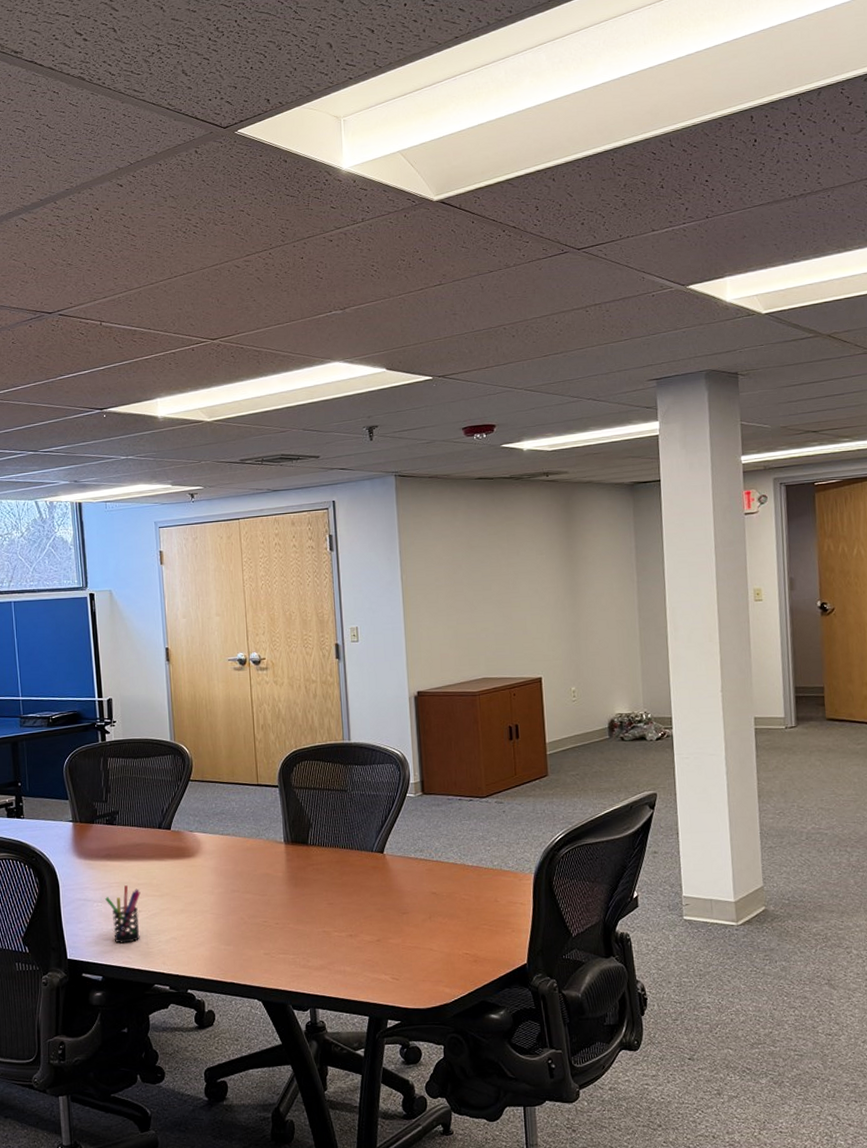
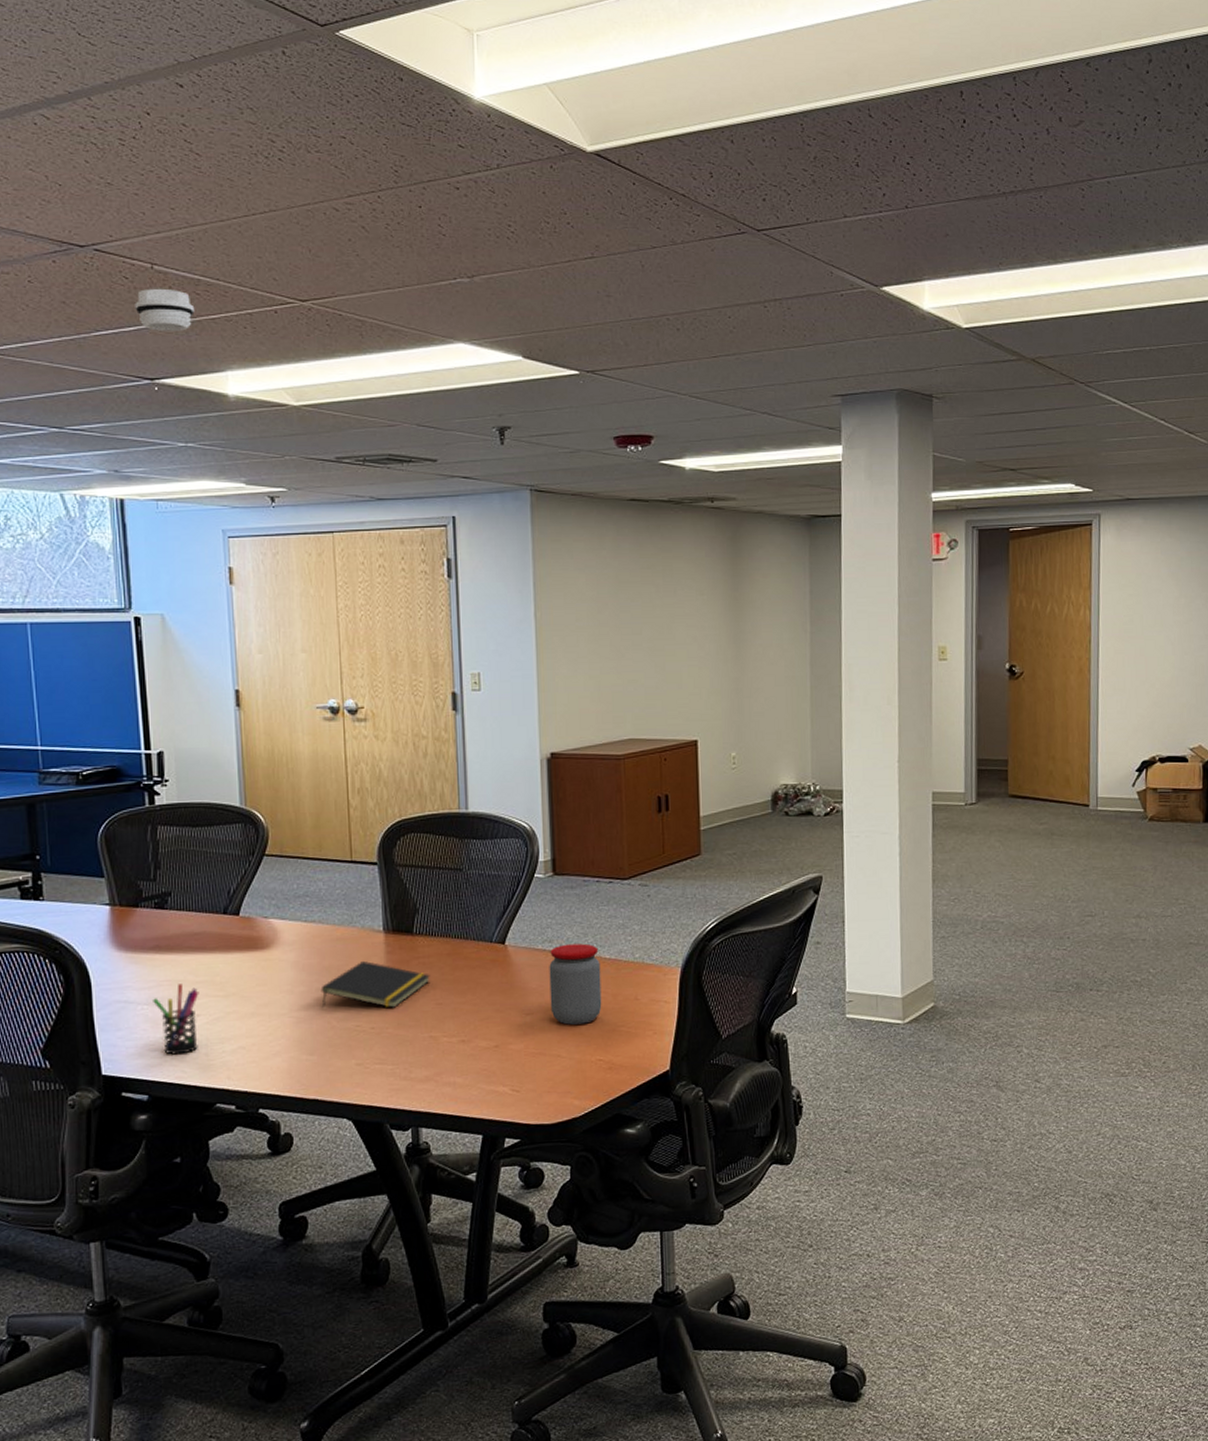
smoke detector: none [88,339,133,372] -> present [135,288,195,331]
notepad: none [235,867,323,907] -> present [320,960,430,1008]
jar: none [421,853,467,923] -> present [549,943,602,1025]

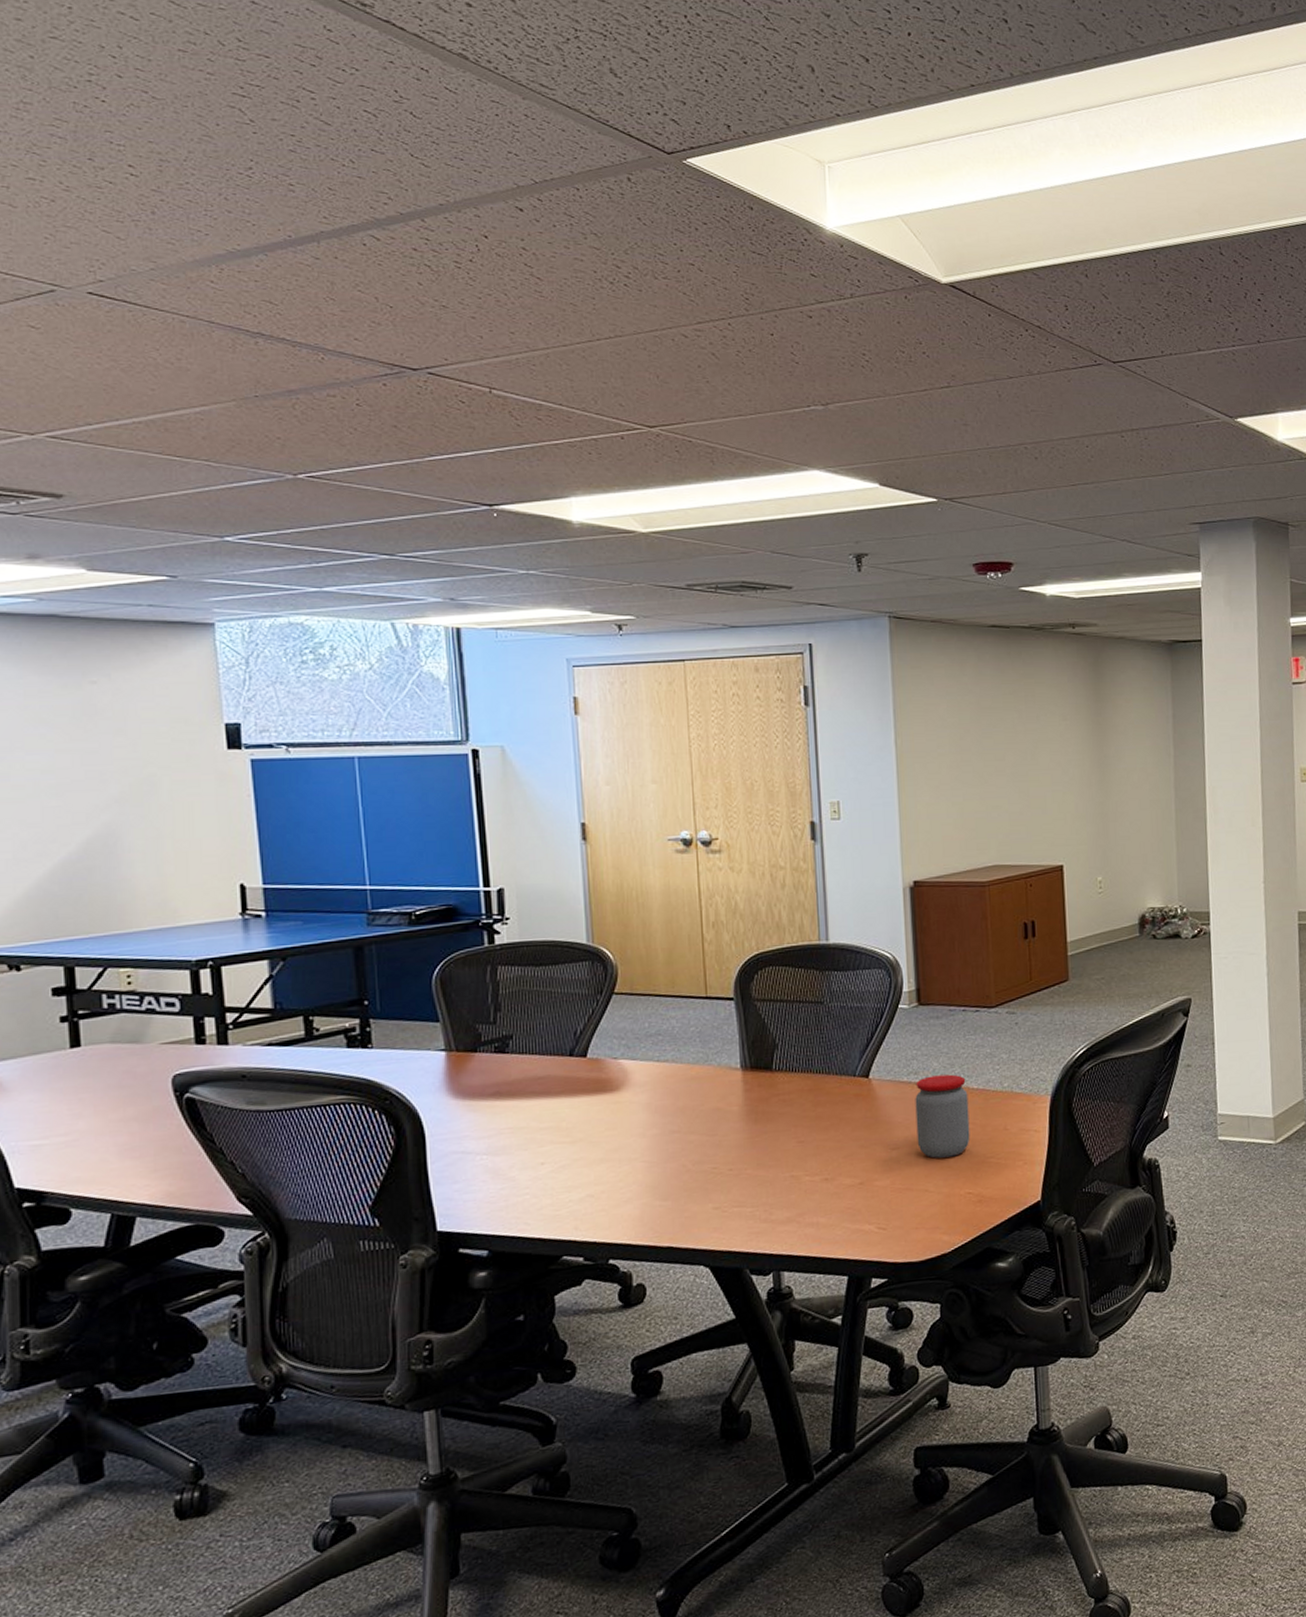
smoke detector: present [135,288,195,331] -> none [472,412,536,457]
pen holder: present [153,984,199,1055] -> none [493,1131,544,1207]
notepad: present [320,960,430,1008] -> none [674,1099,791,1151]

